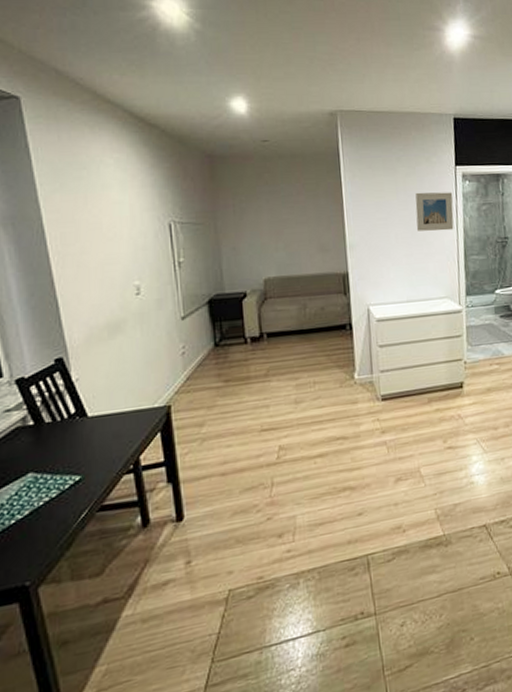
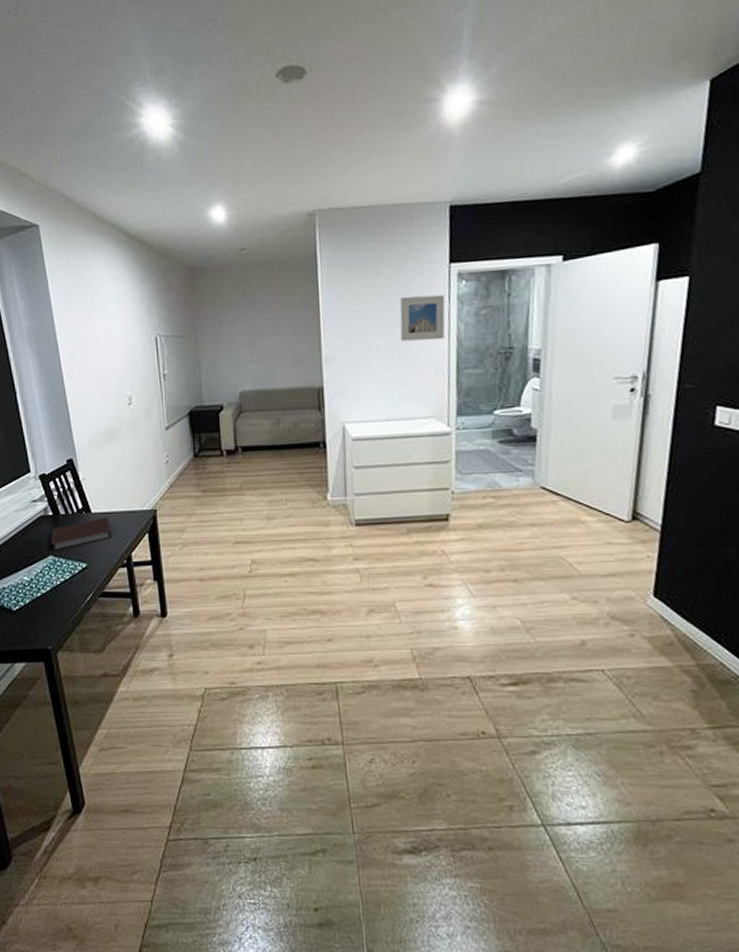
notebook: none [30,419,114,466] -> present [50,517,112,550]

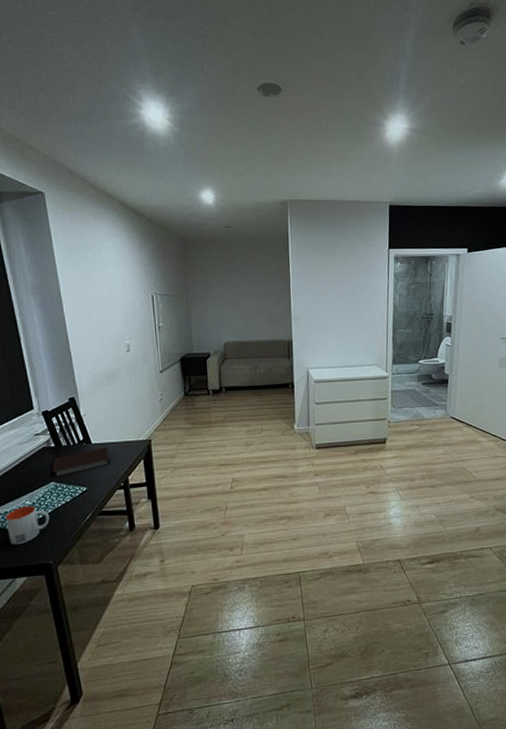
mug: none [3,581,48,626] -> present [5,505,50,545]
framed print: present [400,294,446,341] -> none [351,272,385,307]

